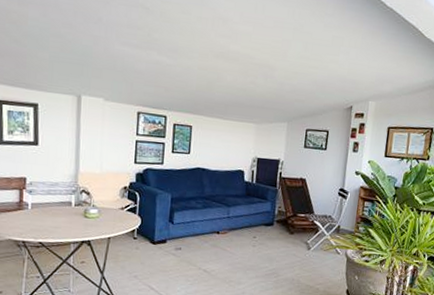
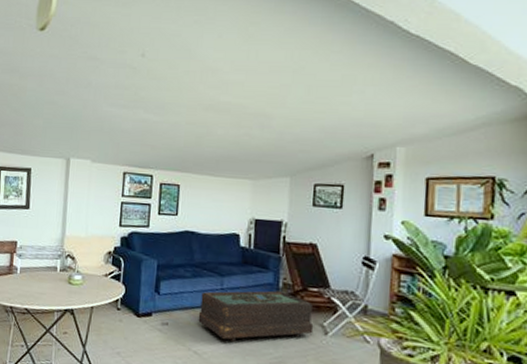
coffee table: none [207,217,300,260] -> present [198,290,314,342]

